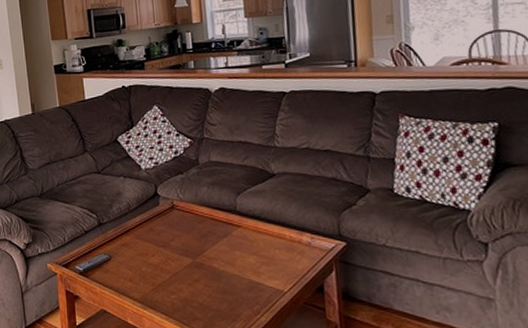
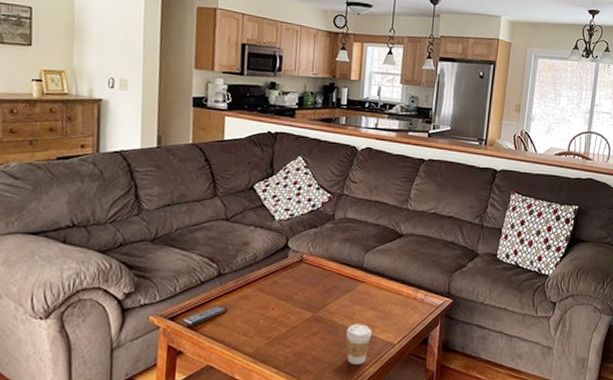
coffee cup: none [229,270,258,314] -> present [345,324,372,366]

